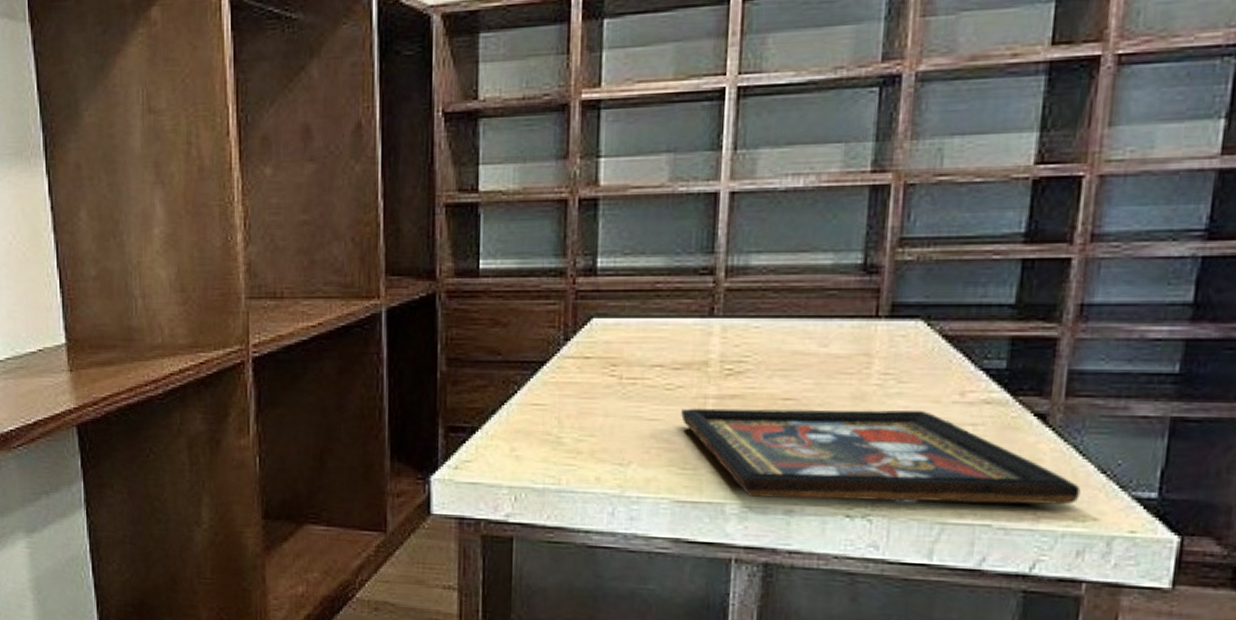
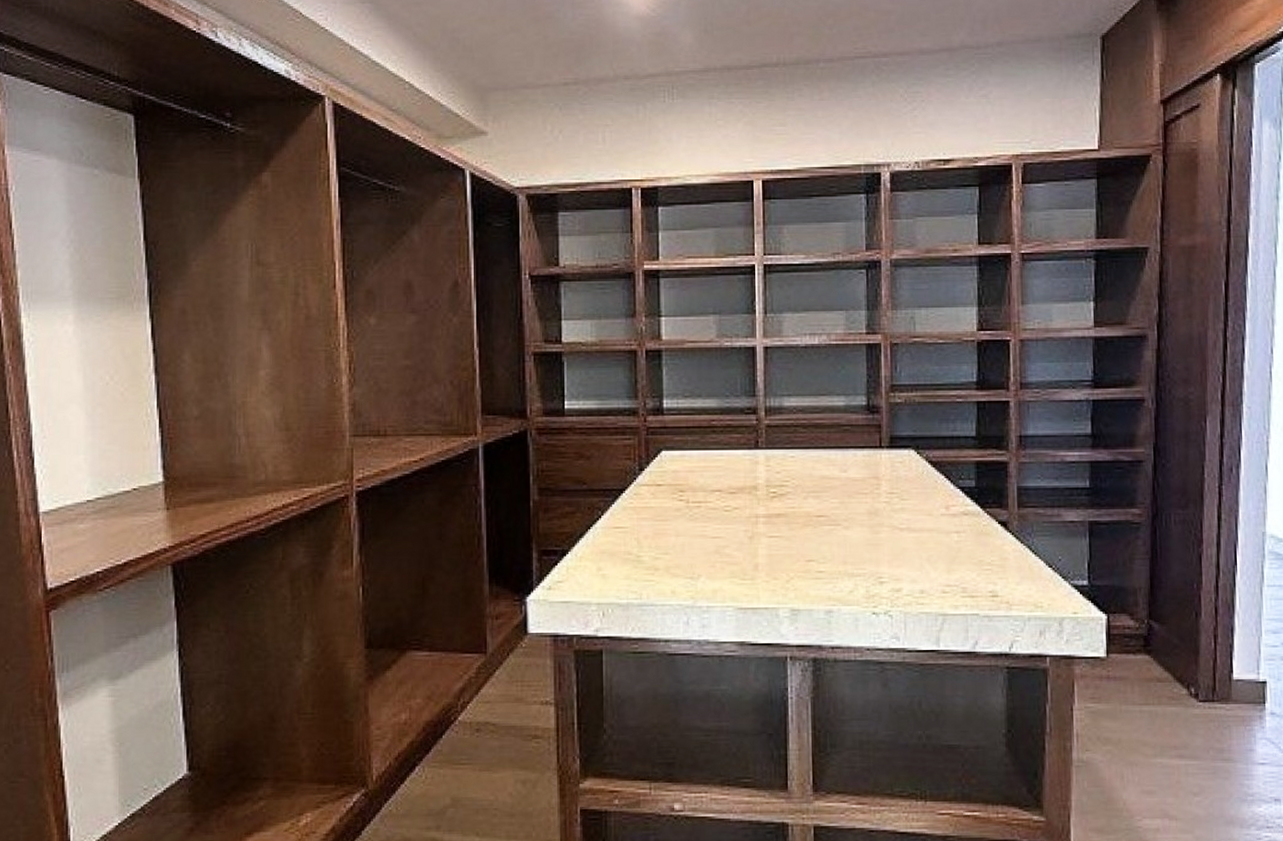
decorative tray: present [681,408,1081,505] -> none [738,523,1037,601]

